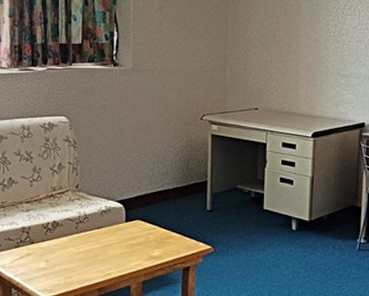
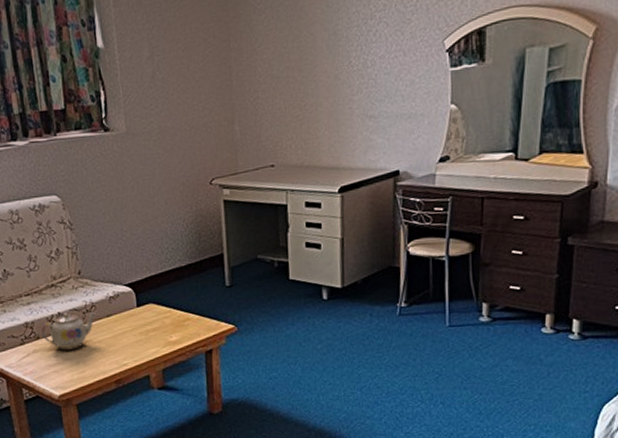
teapot: none [36,221,89,256] -> present [41,312,97,350]

